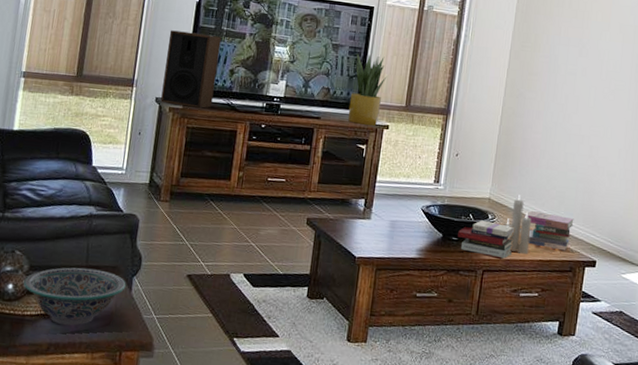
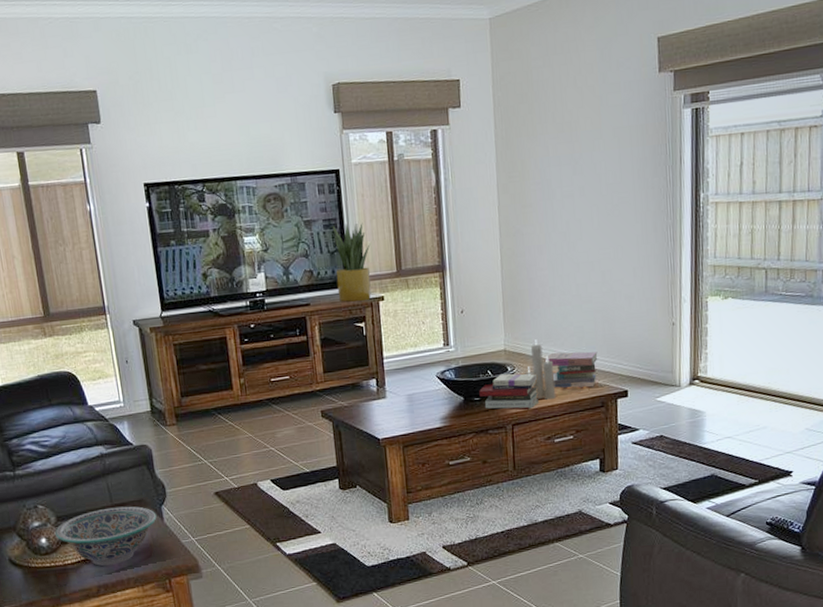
speaker: present [160,30,222,109] -> none [127,240,193,324]

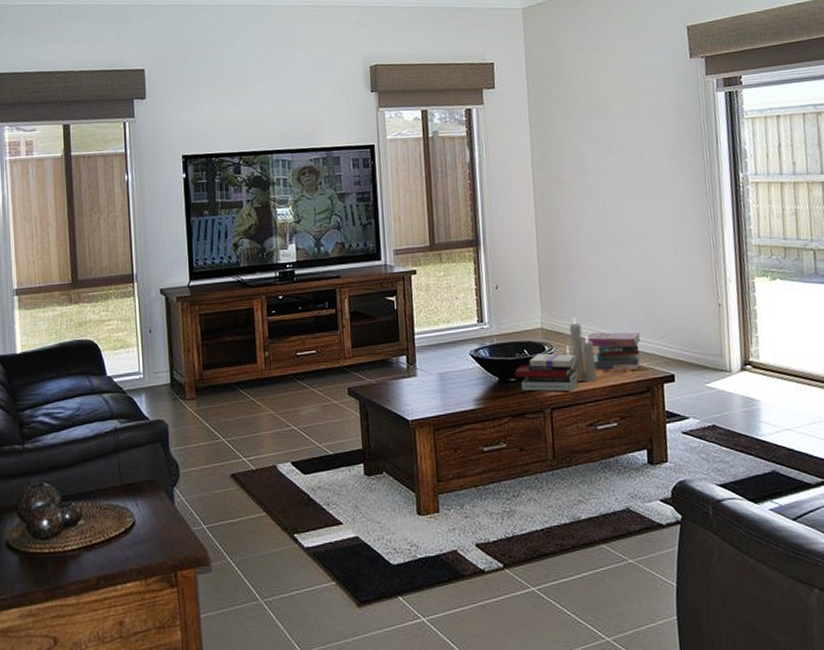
decorative bowl: present [54,506,157,566] -> none [57,486,167,555]
planter: present [331,222,371,303] -> none [364,196,404,276]

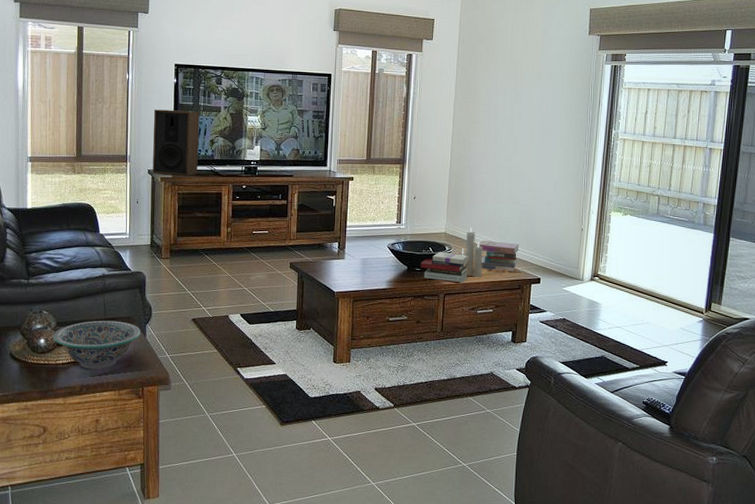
decorative bowl: none [57,486,167,555] -> present [52,320,141,370]
speaker: none [161,210,221,294] -> present [152,109,200,176]

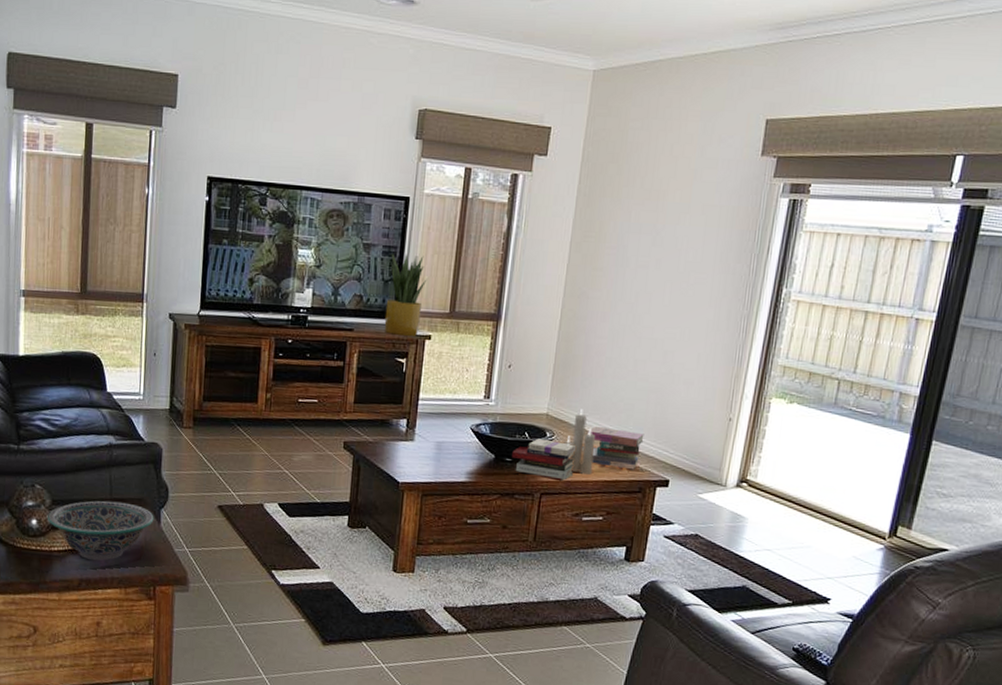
speaker: present [152,109,200,176] -> none [174,235,237,324]
planter: none [317,116,348,179] -> present [384,253,428,337]

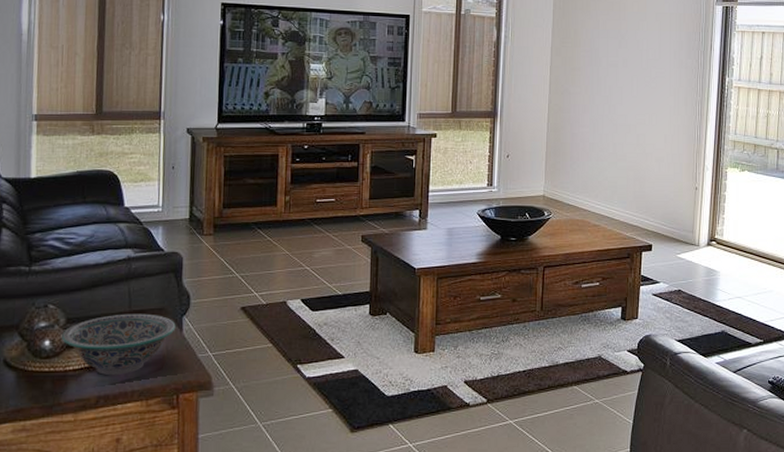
planter: present [384,253,428,337] -> none [393,63,430,136]
books: present [512,438,577,482] -> none [516,218,572,254]
candle: present [563,409,595,476] -> none [560,189,587,247]
books: present [582,425,645,470] -> none [576,202,628,239]

